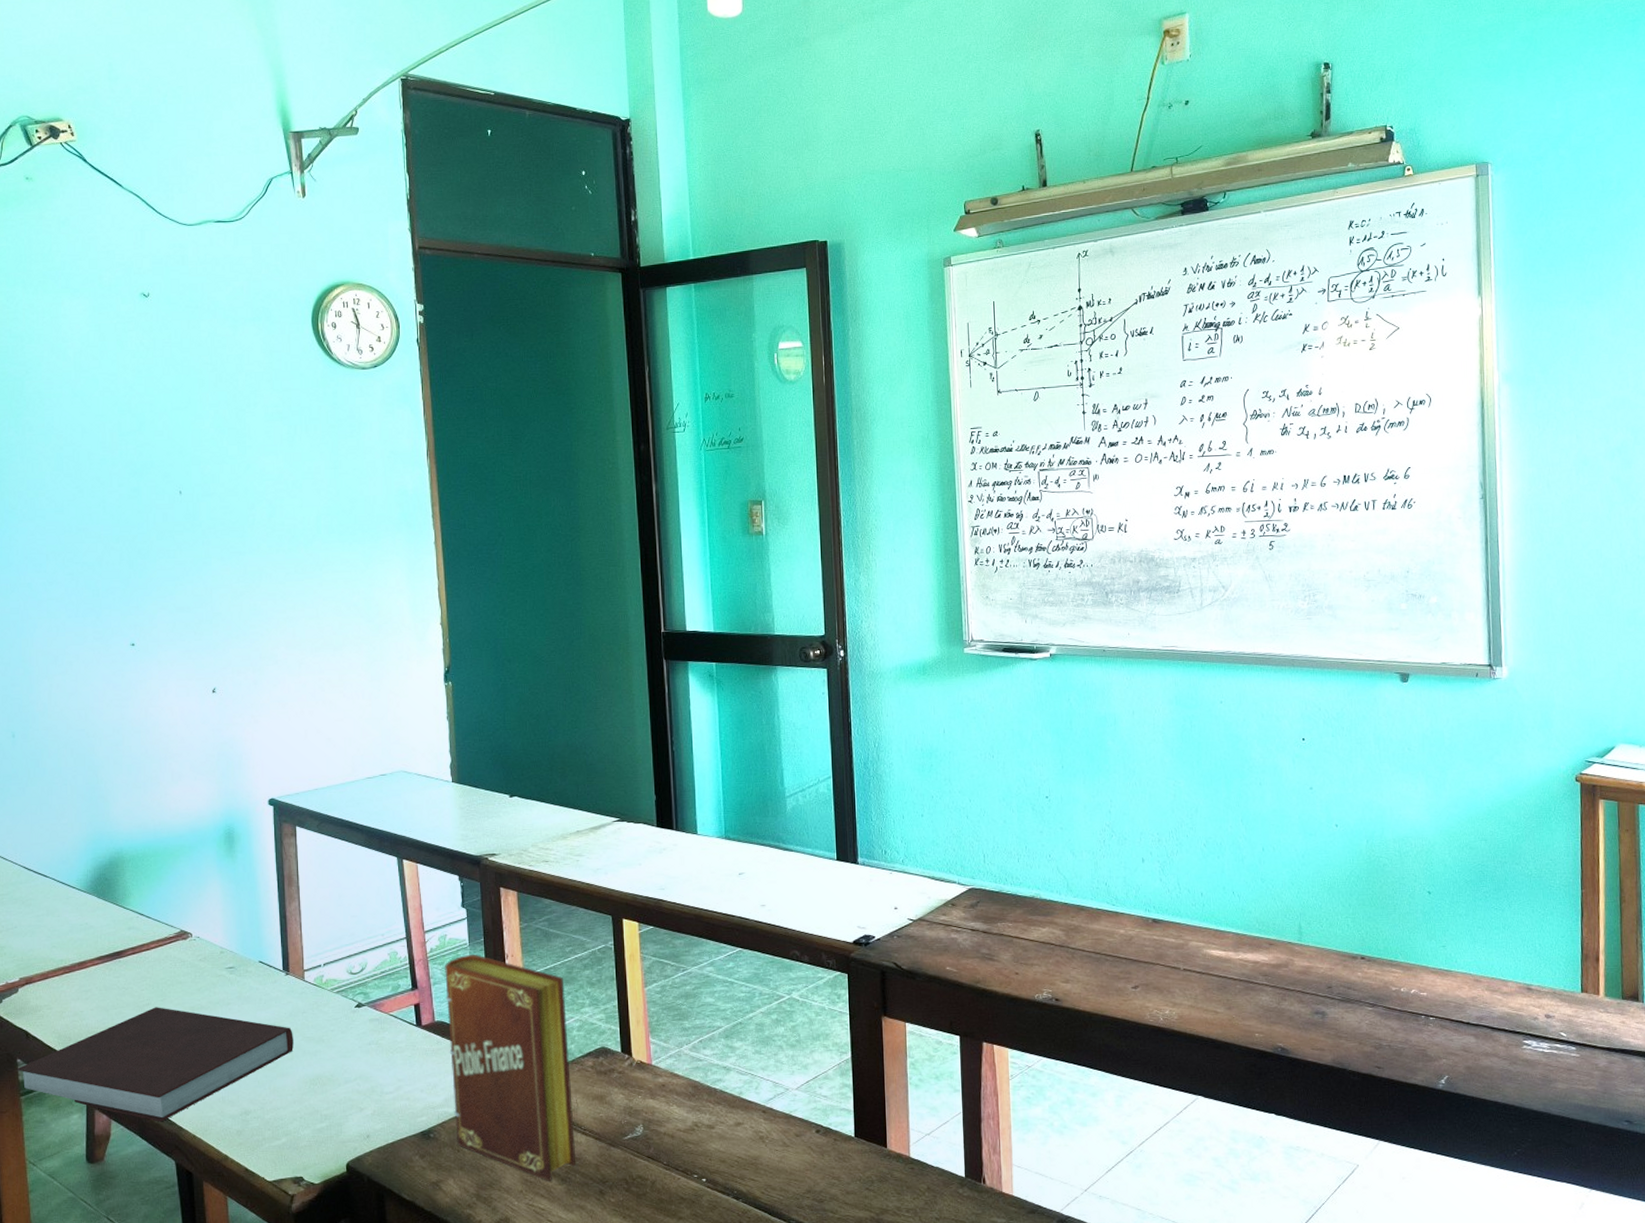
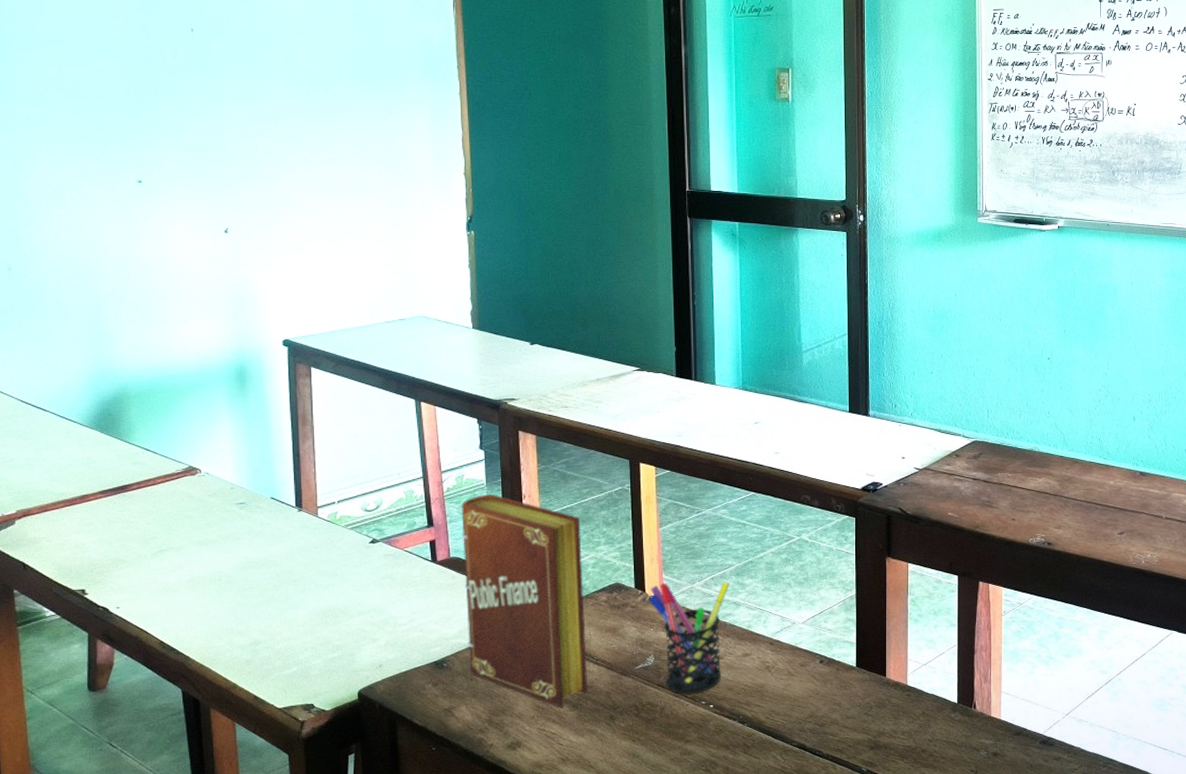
notebook: present [16,1007,293,1122] -> none [12,540,306,652]
pen holder: none [636,1044,719,1167] -> present [649,581,730,694]

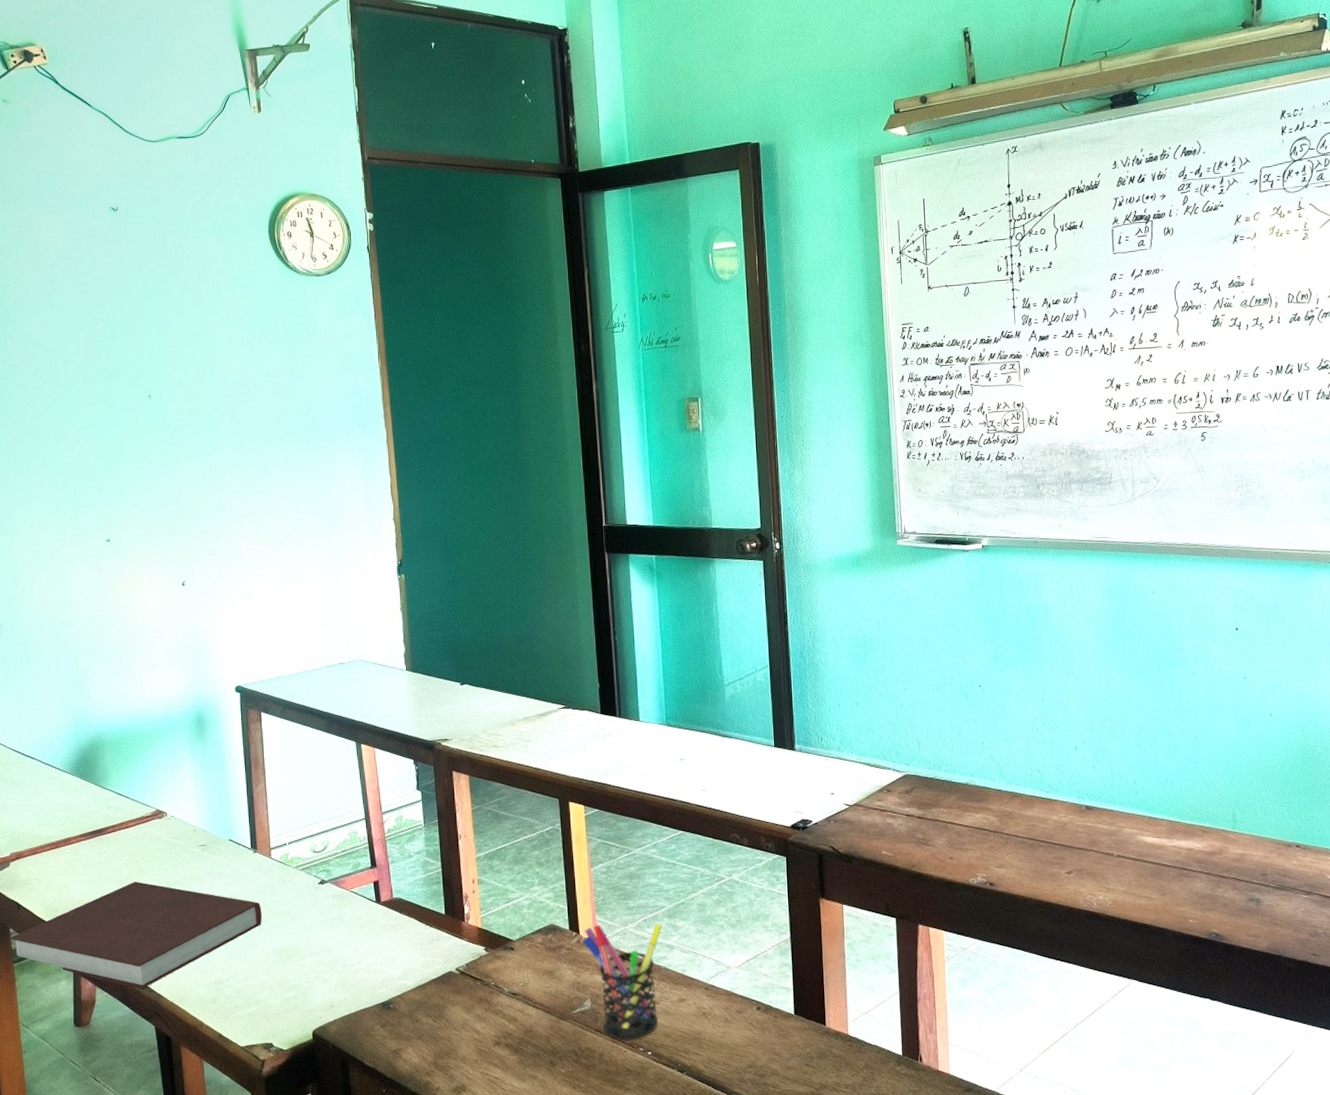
notebook: none [12,540,306,652] -> present [9,881,262,990]
book: present [461,494,588,708] -> none [402,835,528,1051]

